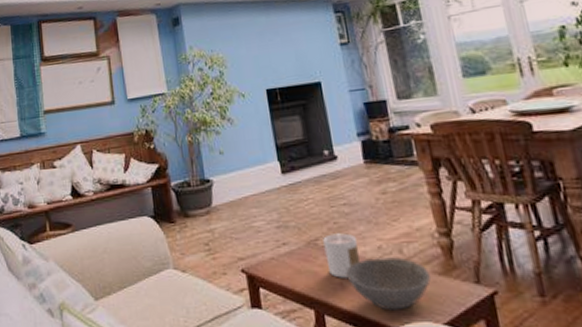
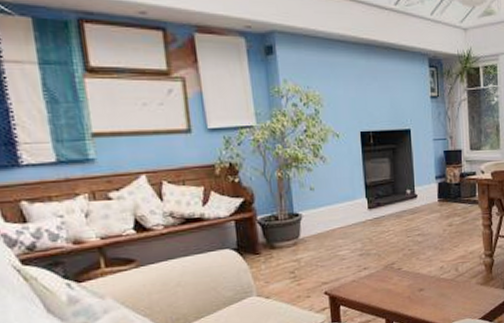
candle: present [323,232,360,278] -> none [398,257,425,293]
bowl: present [346,257,431,311] -> none [414,274,475,314]

